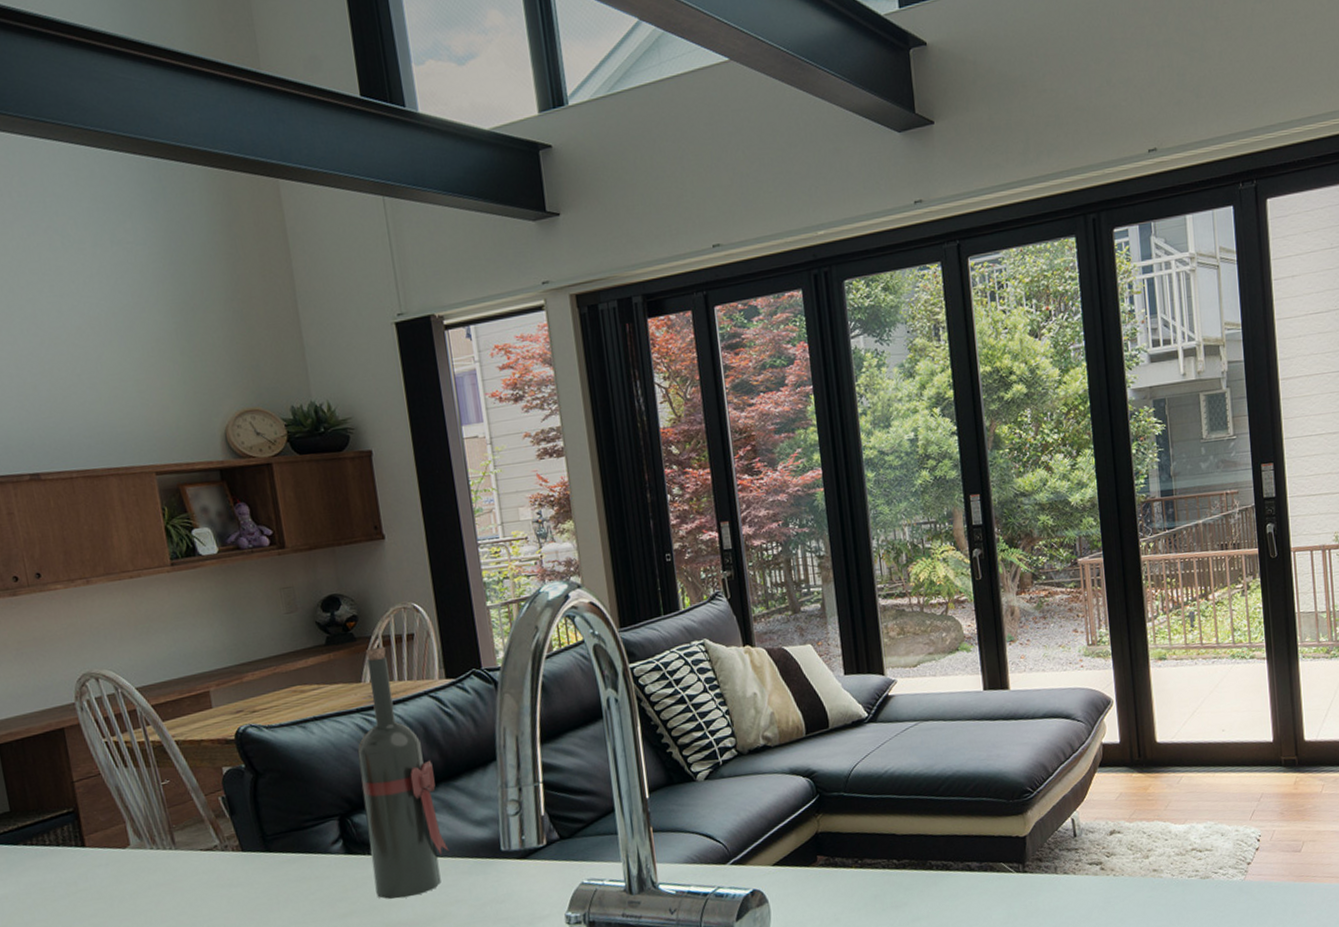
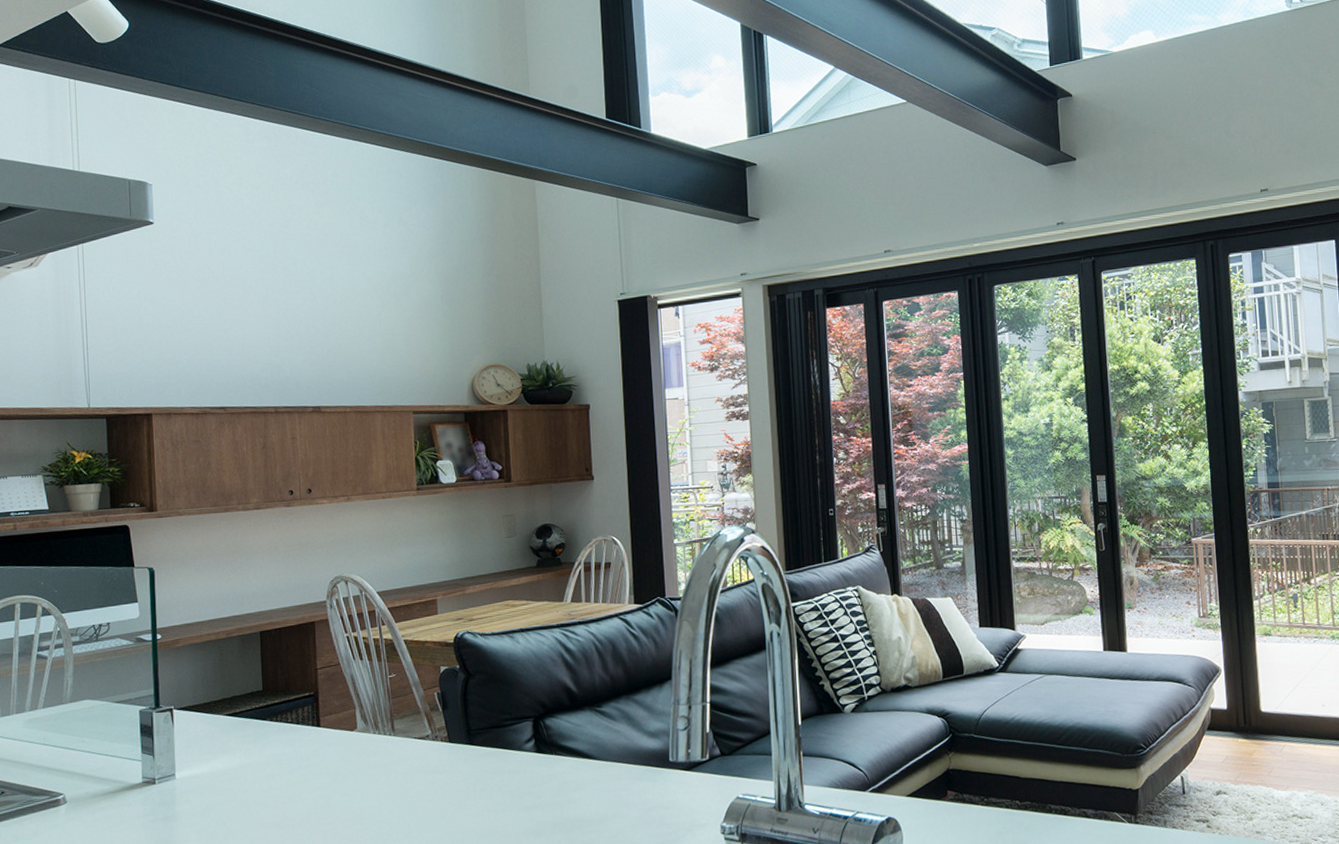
wine bottle: present [357,646,449,899] -> none [554,572,625,797]

